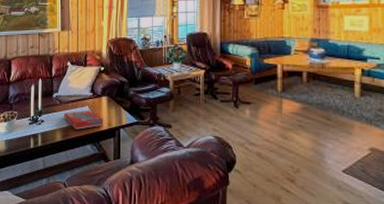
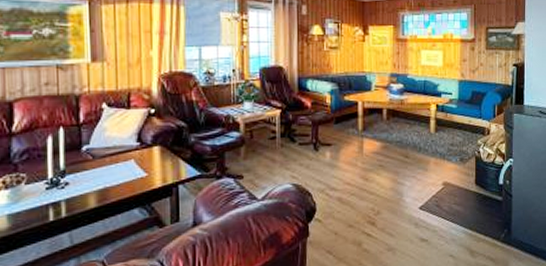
snack box: present [63,110,104,130] -> none [98,164,157,191]

